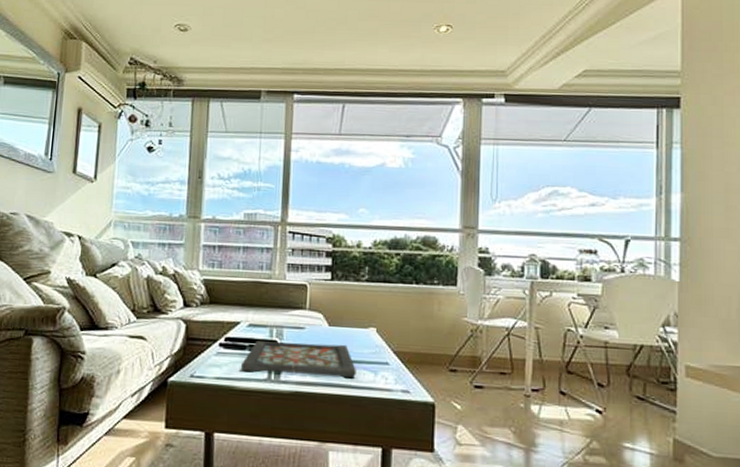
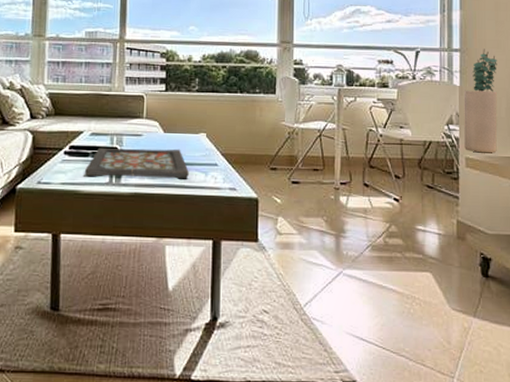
vase: none [684,238,727,362] -> present [463,48,498,154]

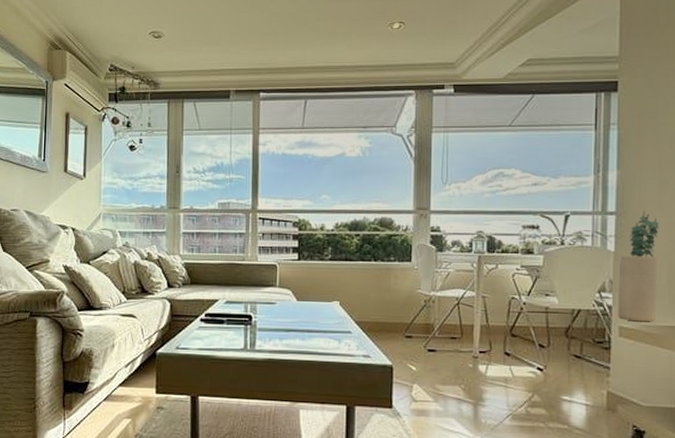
decorative tray: present [85,148,189,179] -> none [221,315,322,346]

